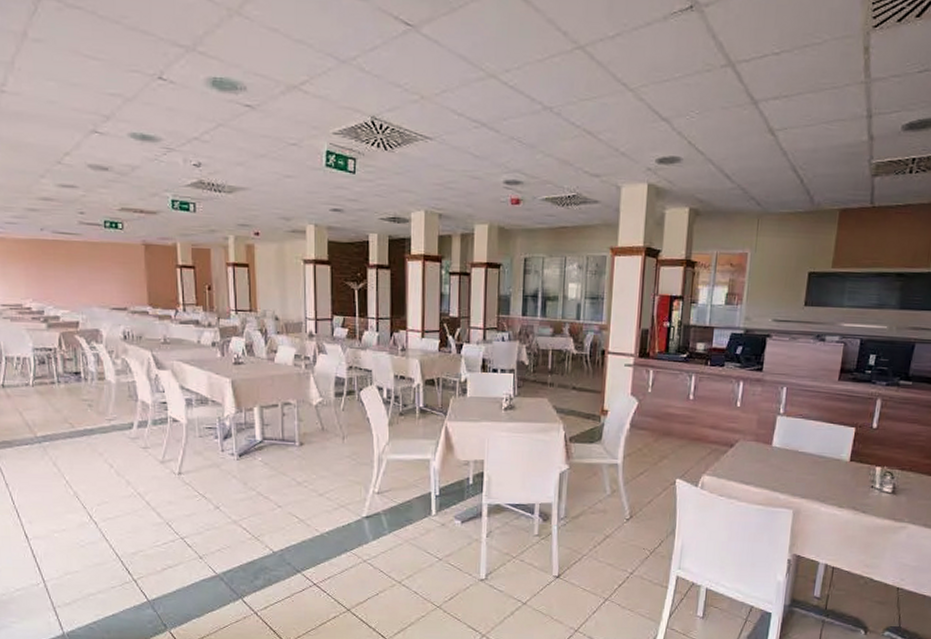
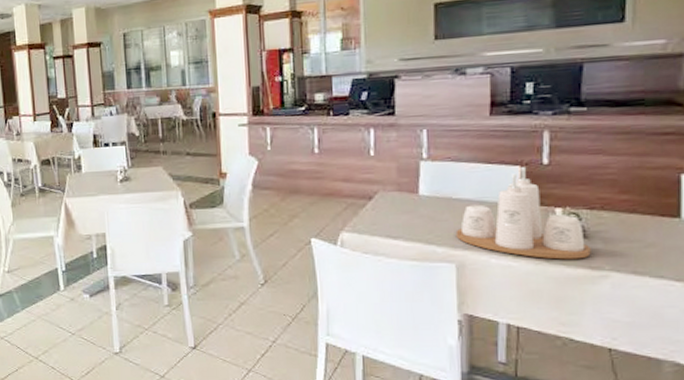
condiment set: none [796,429,897,512] -> present [455,167,591,260]

